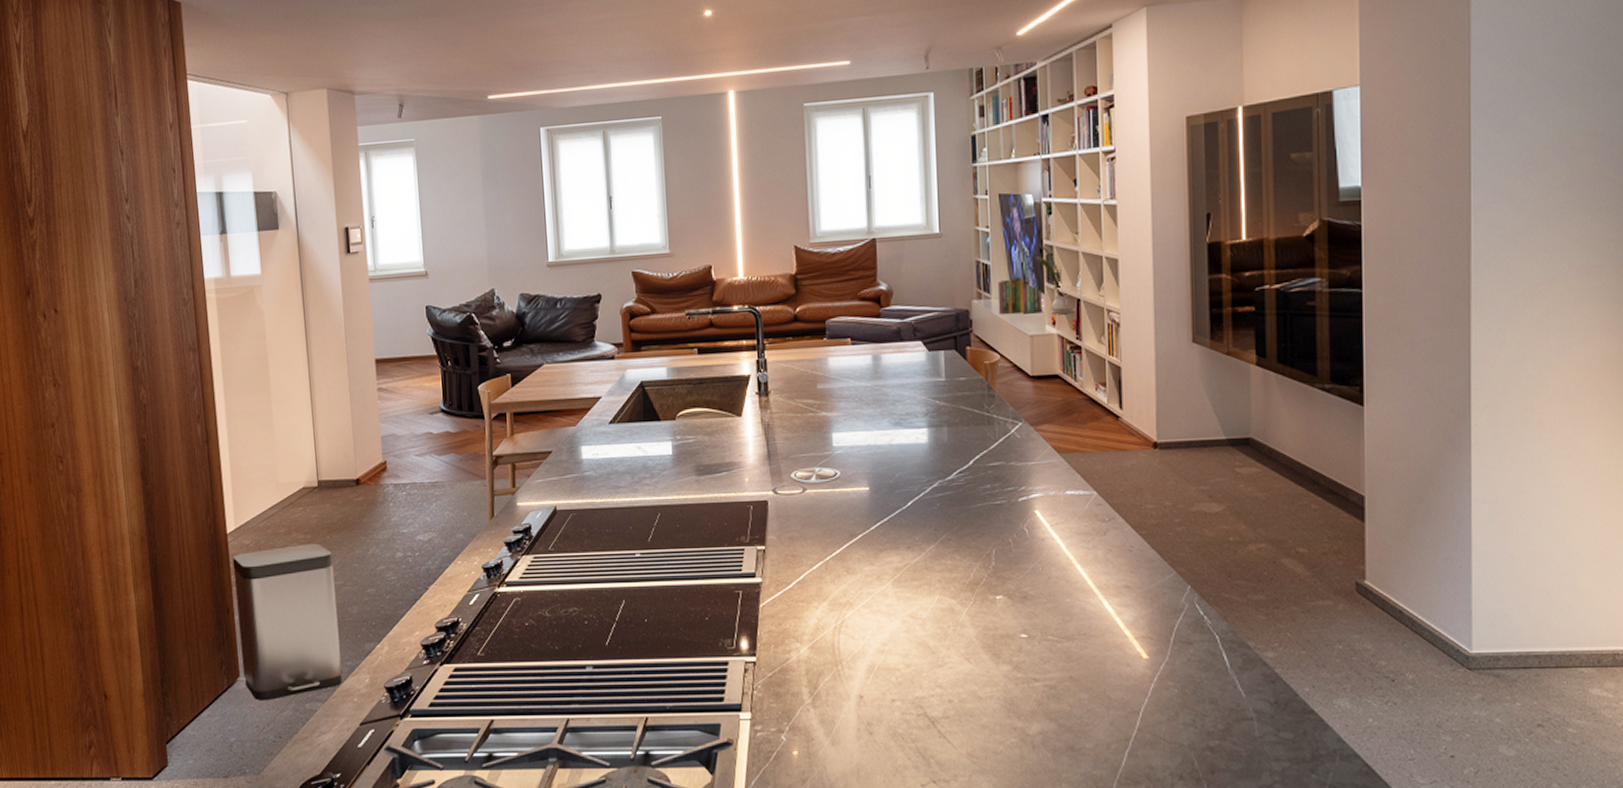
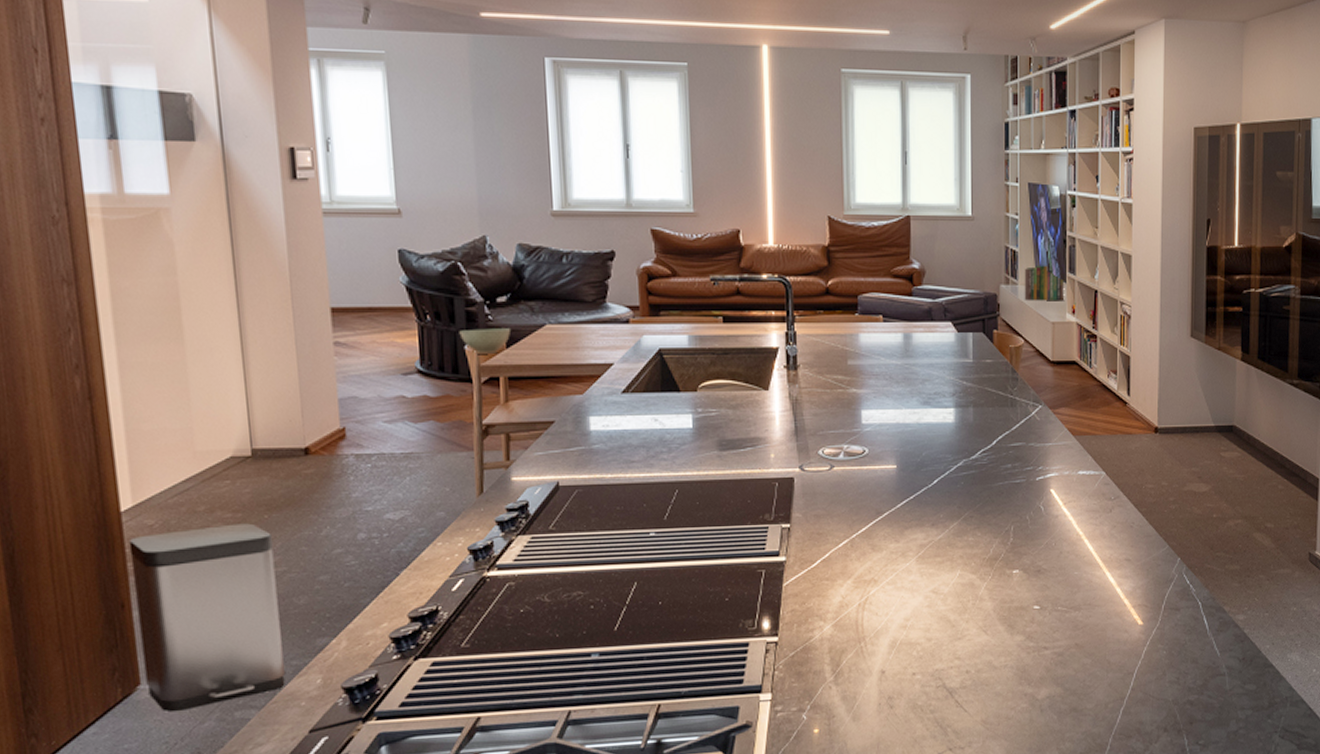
bowl: none [473,369,516,394] -> present [459,328,512,355]
house plant: present [1034,243,1075,315] -> none [1058,234,1093,304]

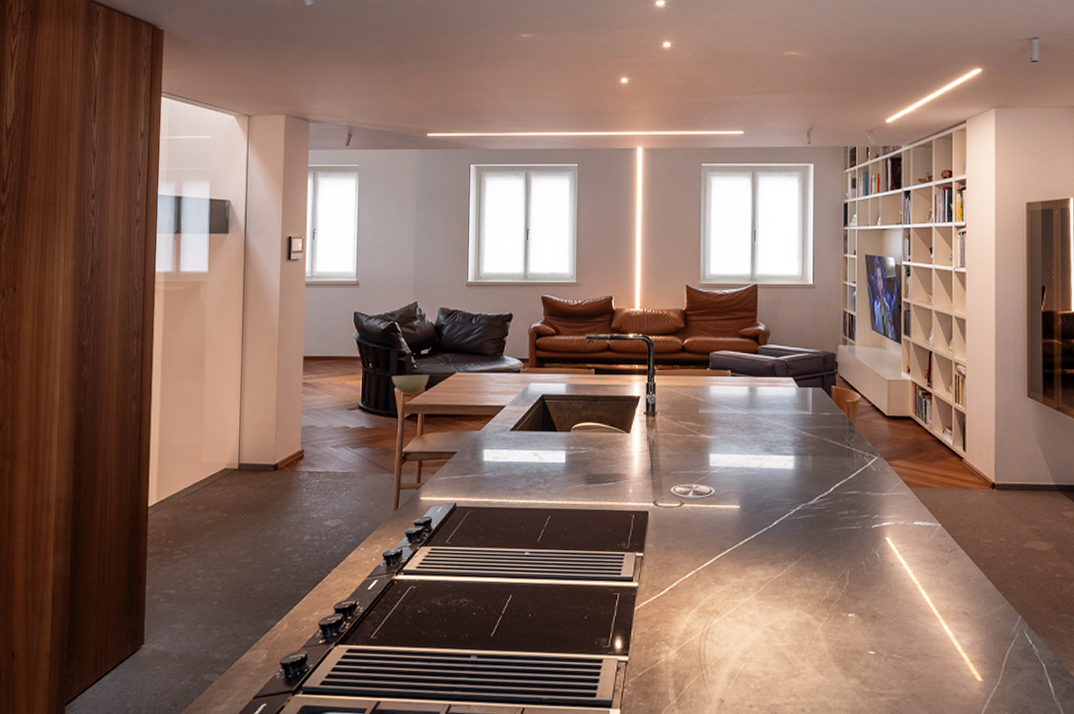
pedal bin: present [128,523,285,711] -> none [148,521,245,669]
books: present [1024,265,1064,301] -> none [861,328,899,361]

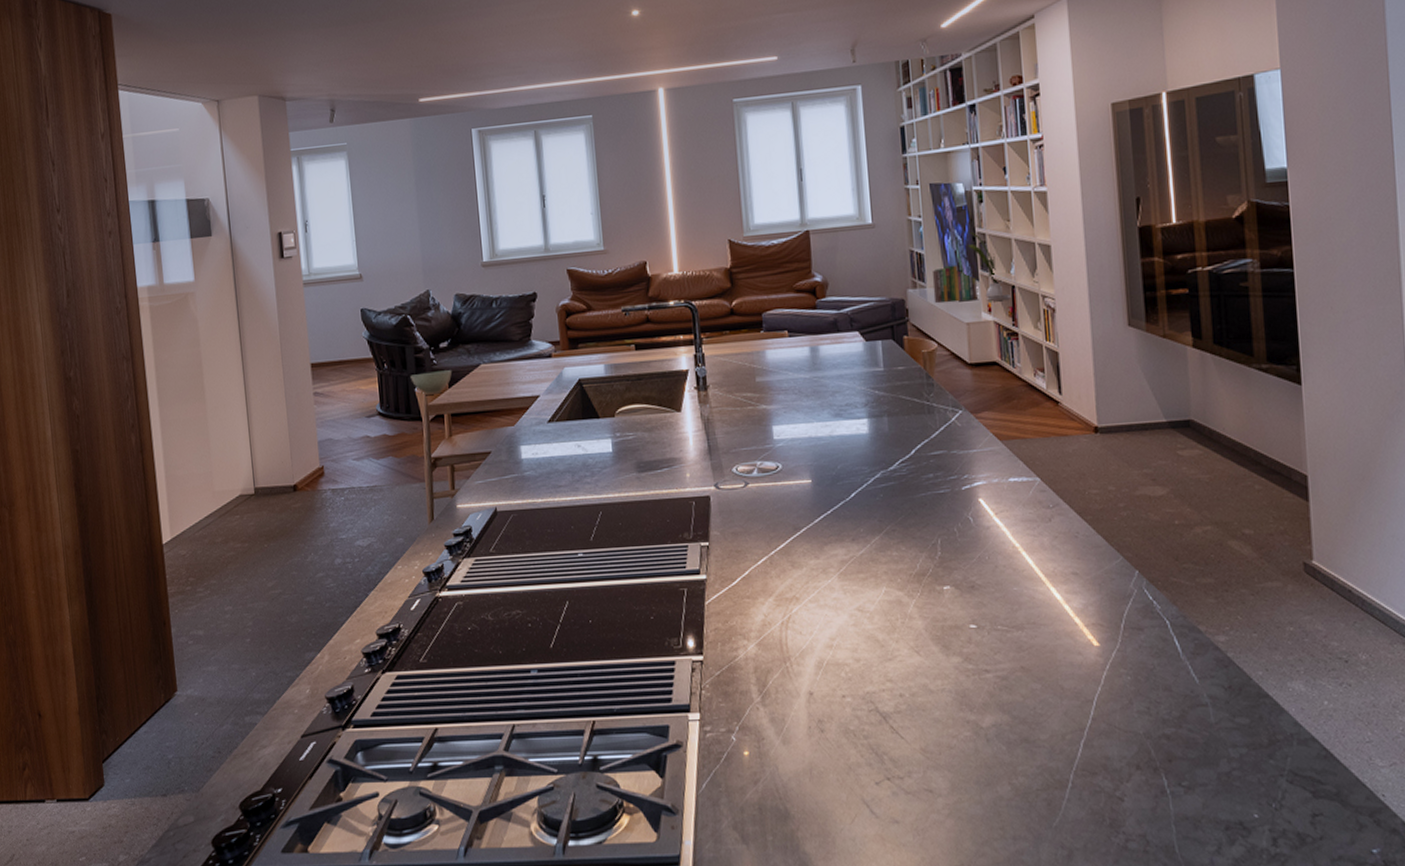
books: none [861,328,899,361] -> present [931,264,978,304]
house plant: none [893,300,928,364] -> present [967,231,1011,303]

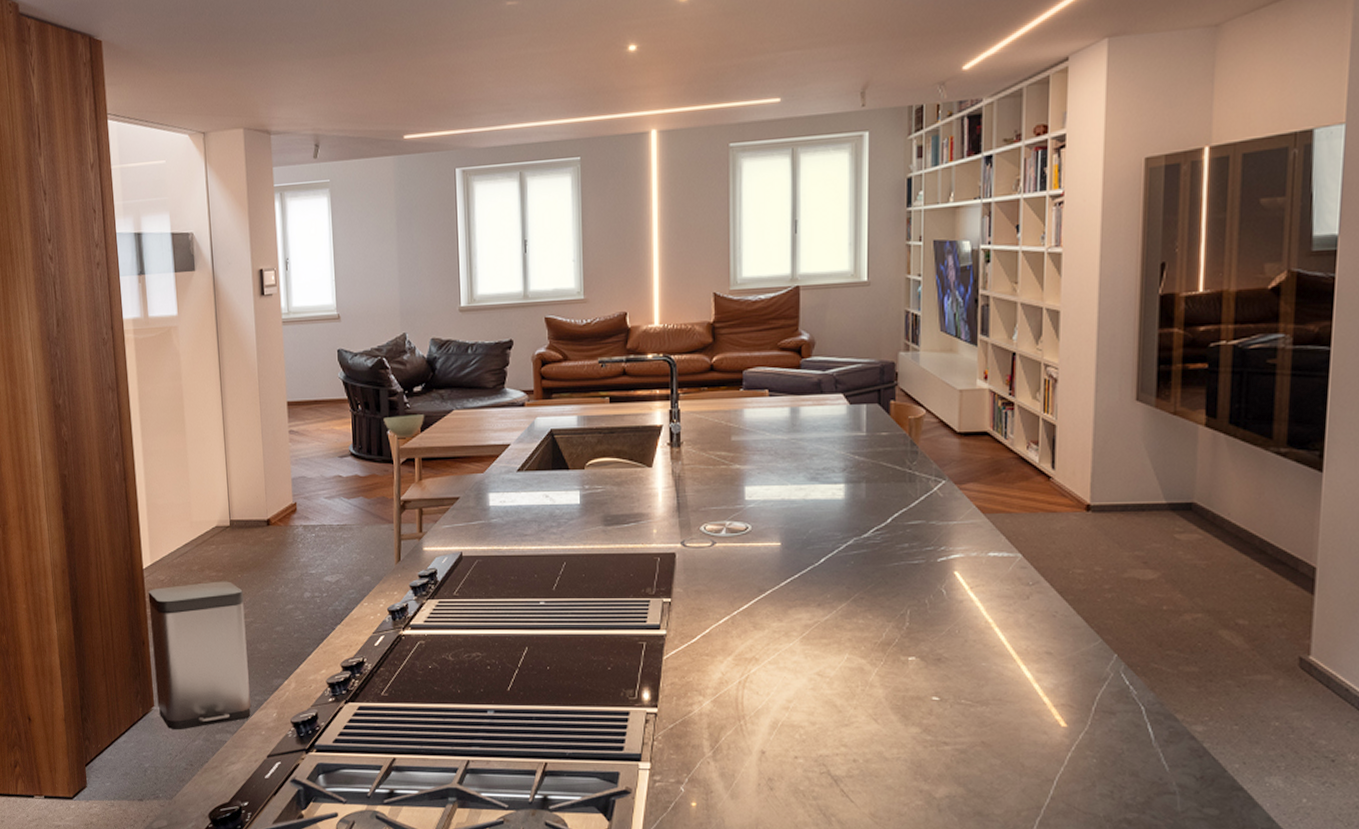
pedal bin: none [168,552,282,715] -> present [148,581,251,729]
books: present [931,264,978,304] -> none [926,328,974,369]
house plant: present [967,231,1011,303] -> none [968,293,1010,369]

